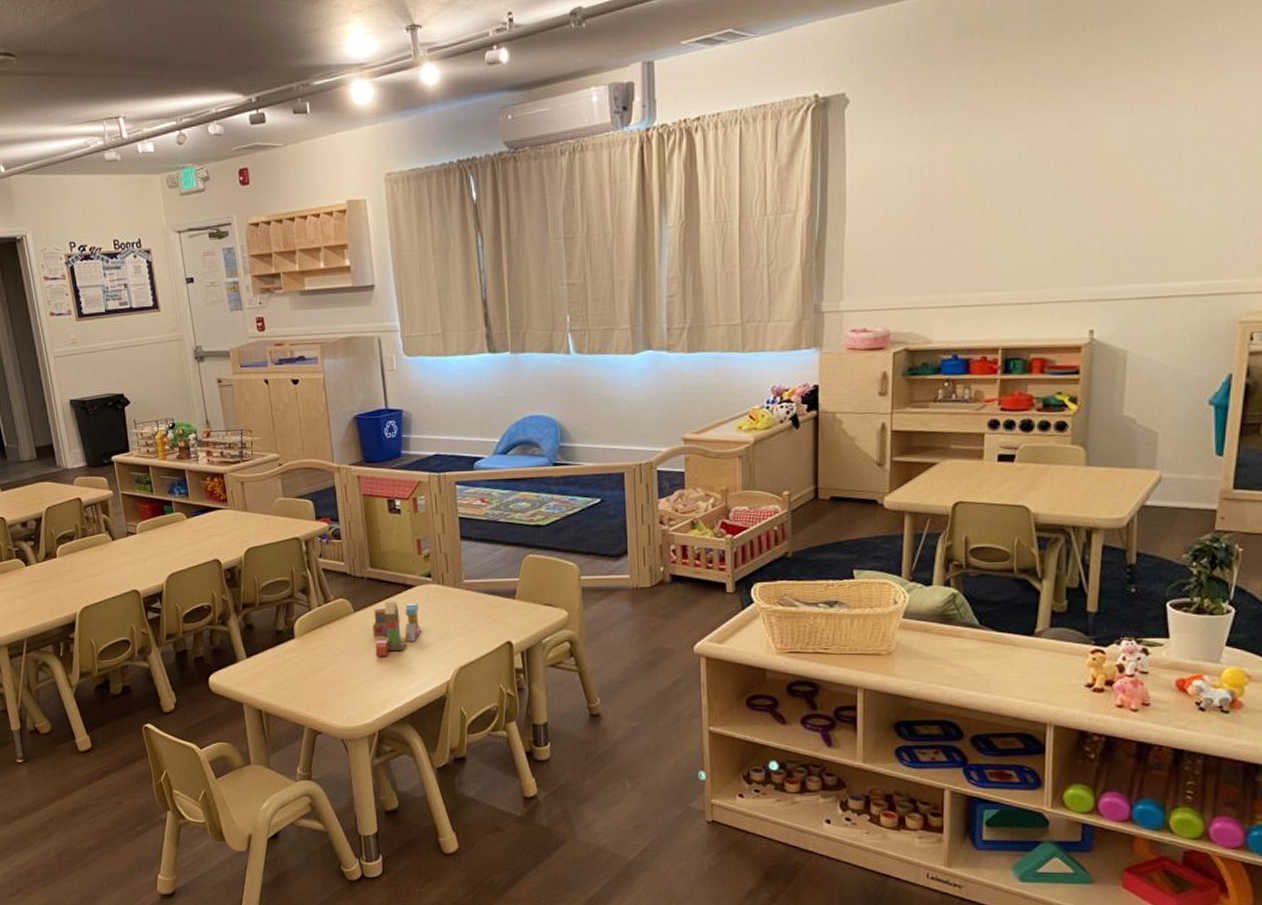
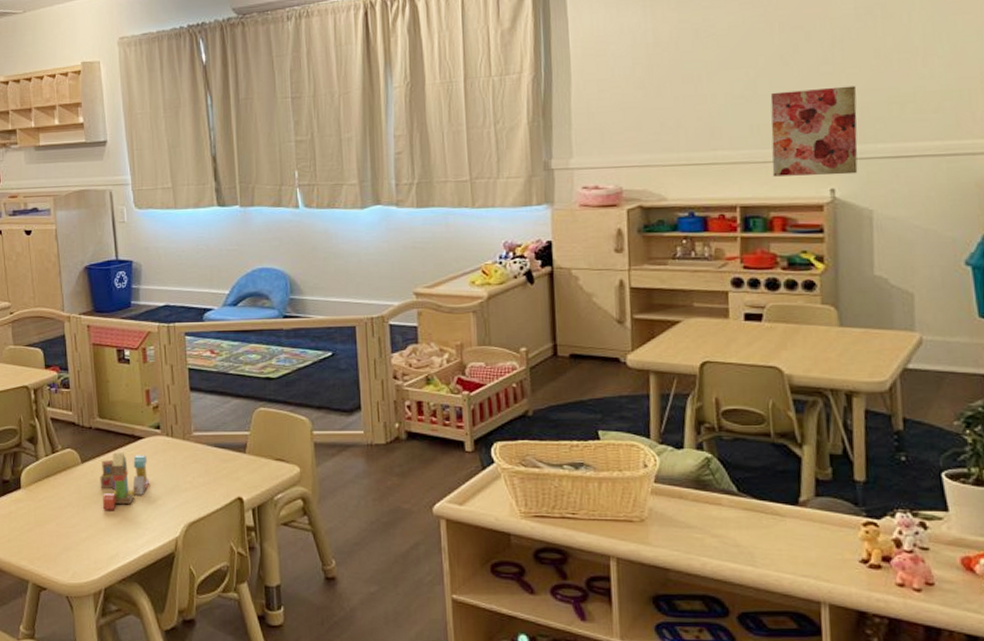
wall art: none [1035,224,1124,318] -> present [770,85,858,177]

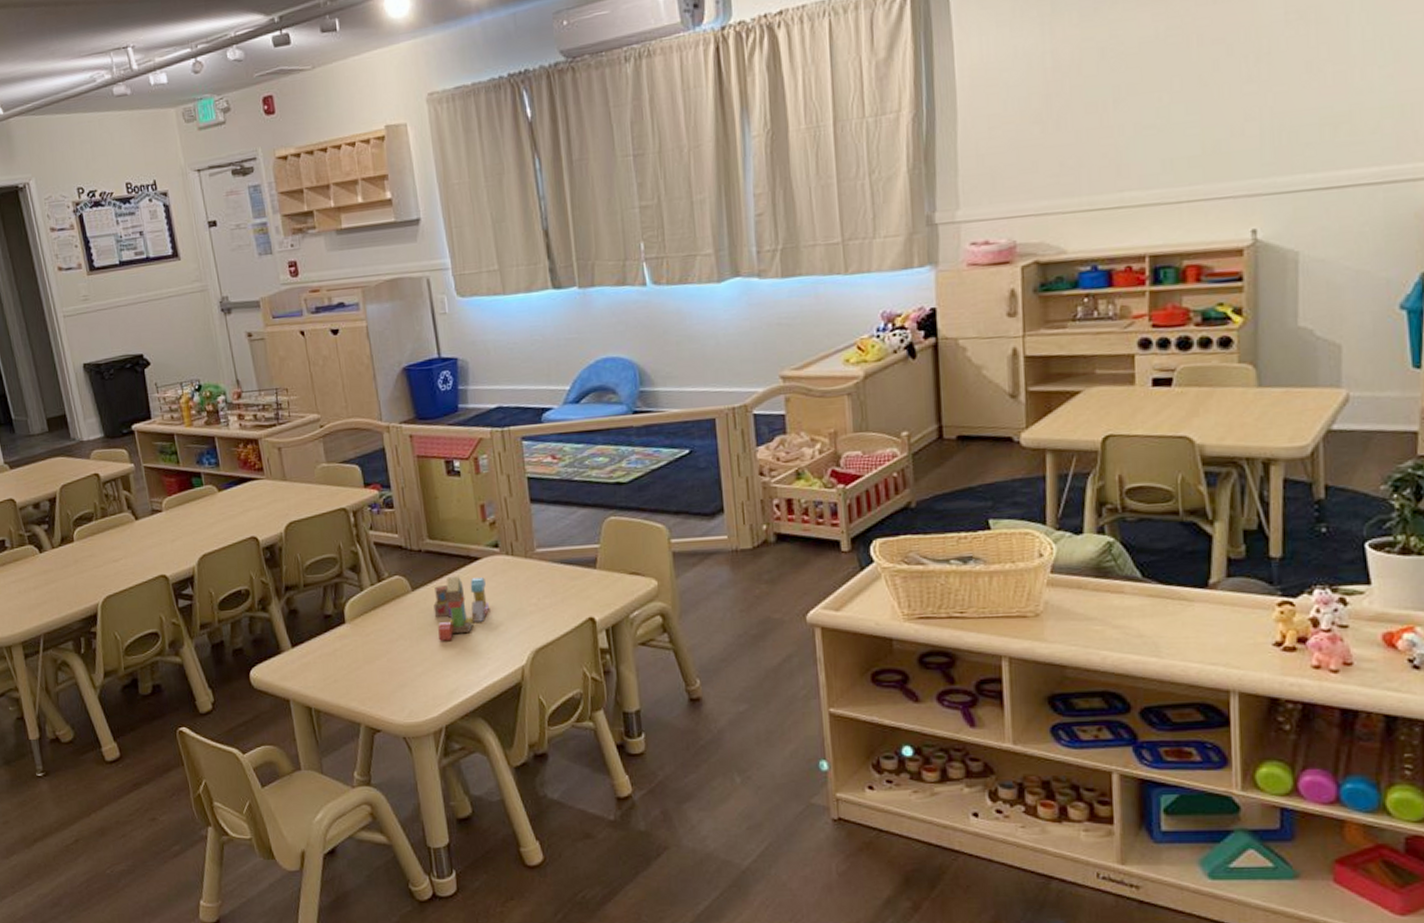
wall art: present [770,85,858,177] -> none [1186,106,1285,219]

